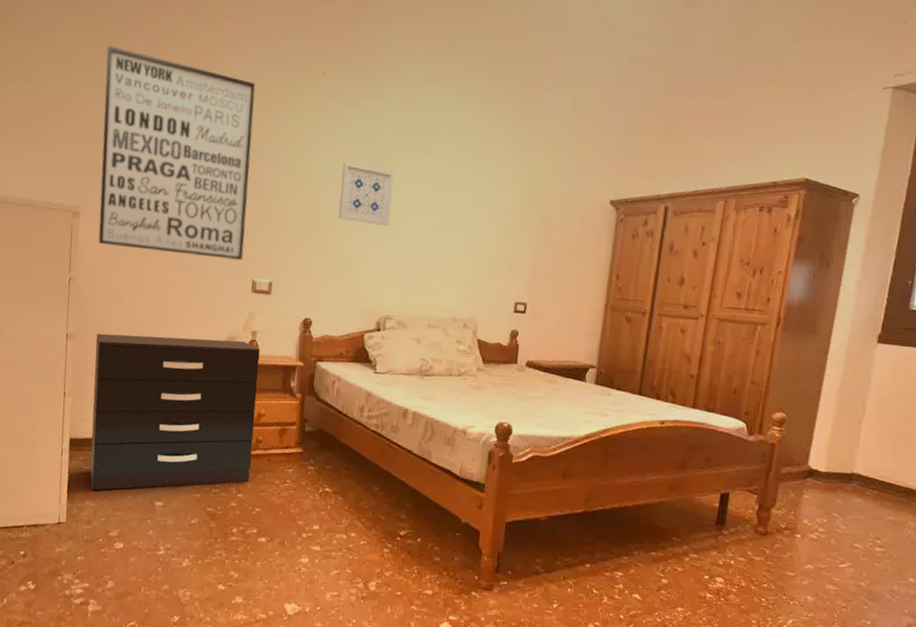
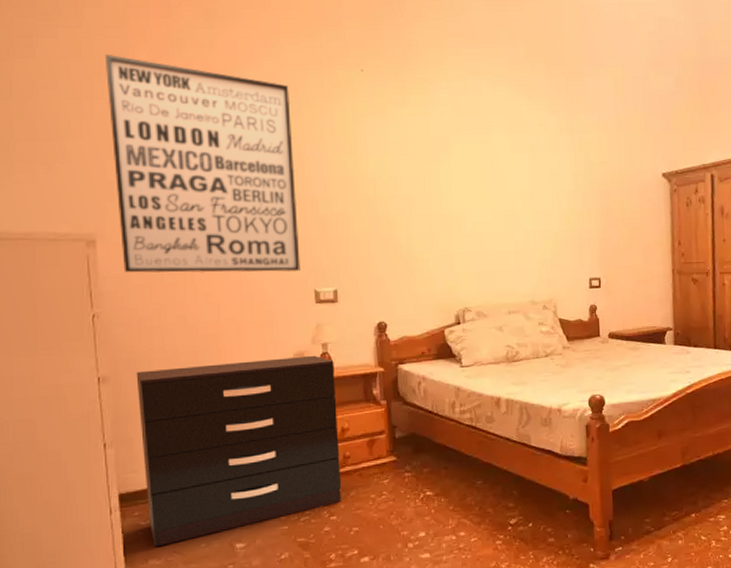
wall art: present [338,162,394,226] -> none [396,159,454,219]

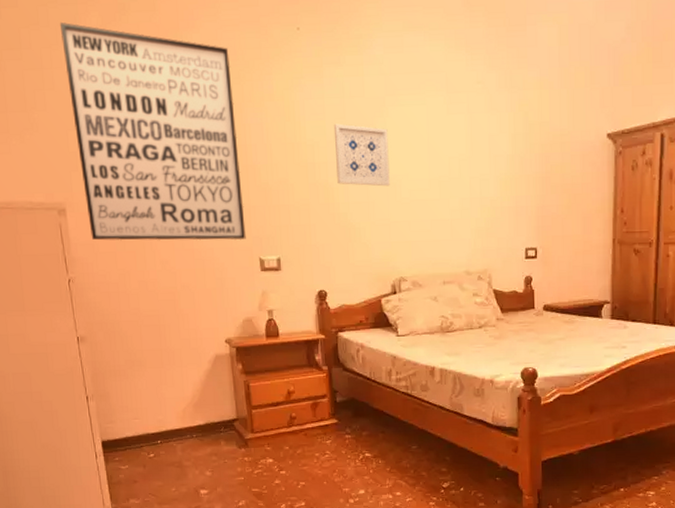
dresser: present [136,355,342,547] -> none [108,321,290,489]
wall art: none [396,159,454,219] -> present [333,123,390,187]

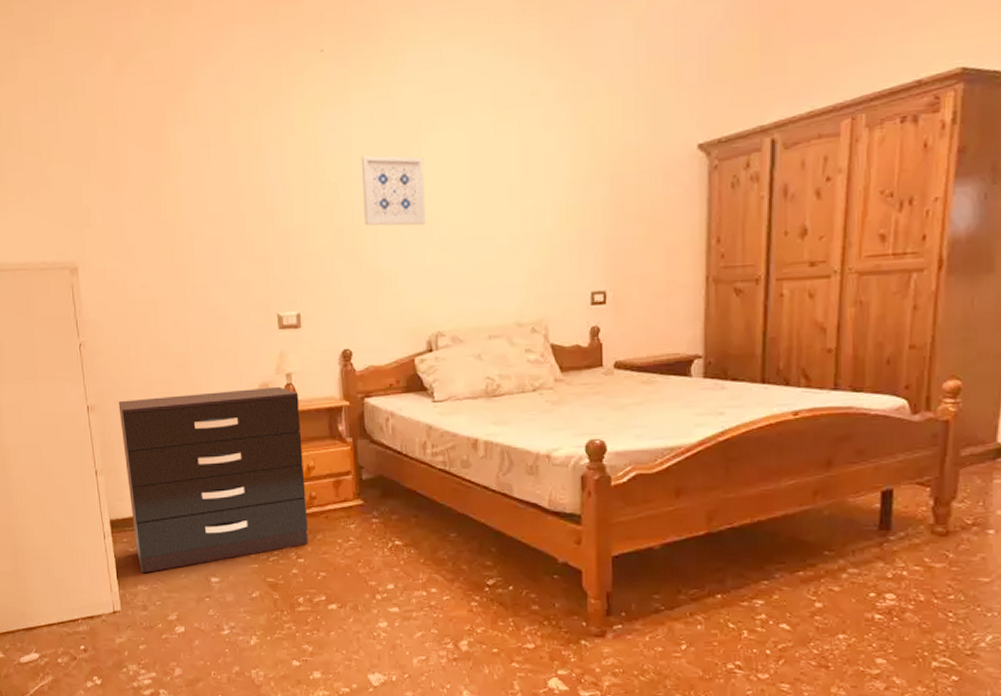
wall art: present [59,22,246,241] -> none [74,68,263,301]
dresser: none [108,321,290,489] -> present [118,386,309,574]

